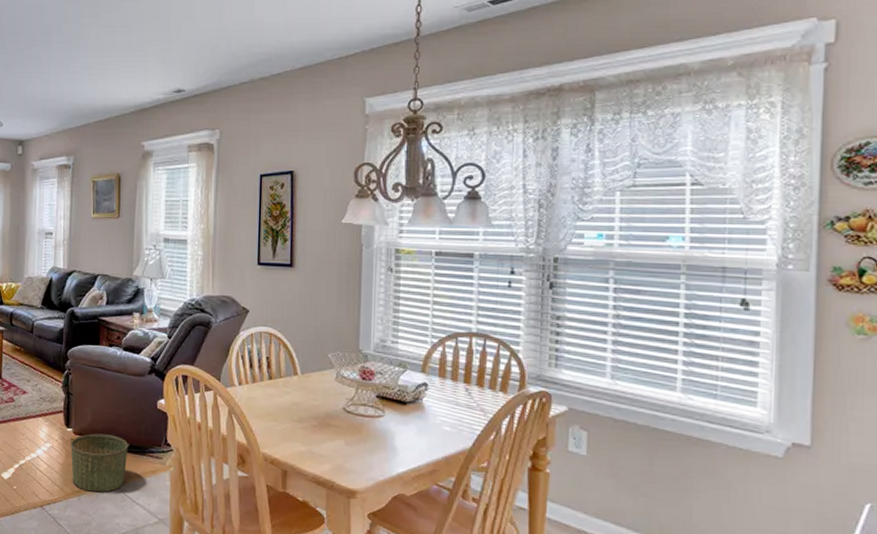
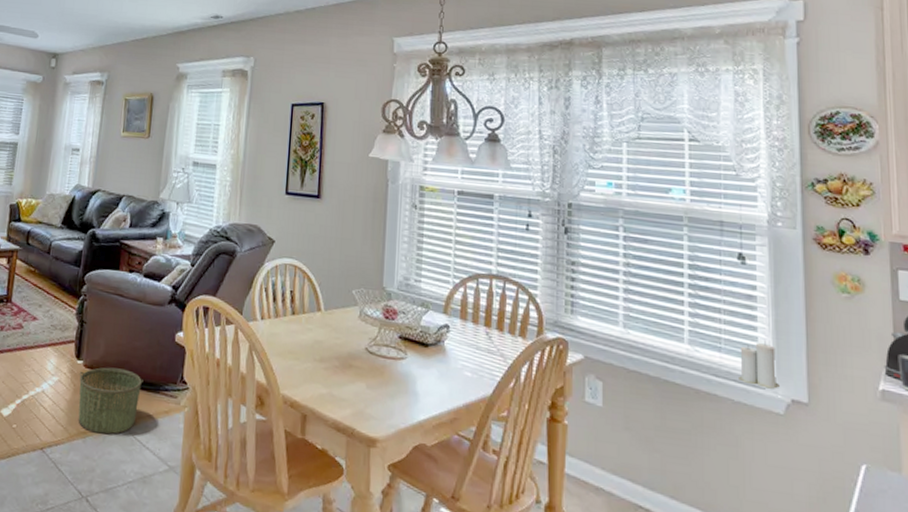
candle: none [735,386,780,433] -> present [739,341,780,389]

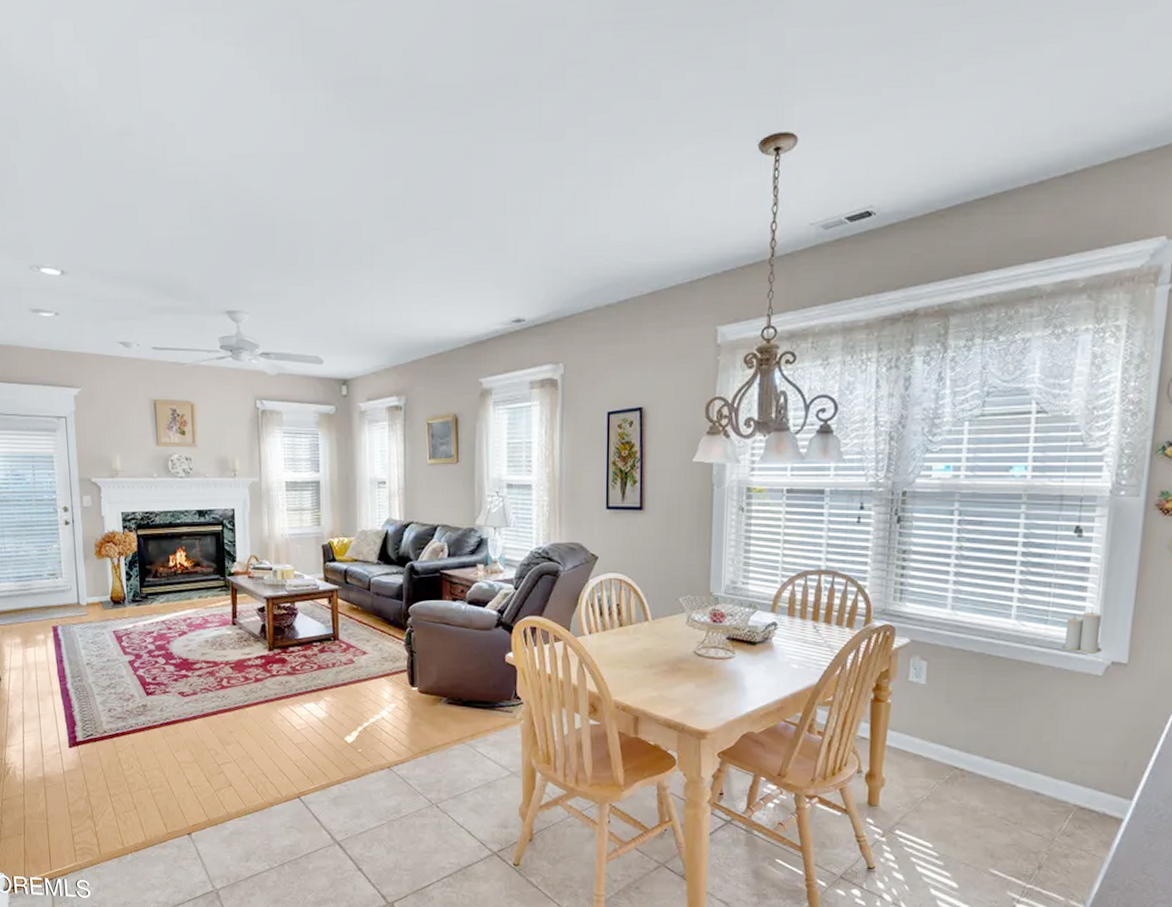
basket: present [78,367,143,435] -> none [415,691,478,750]

